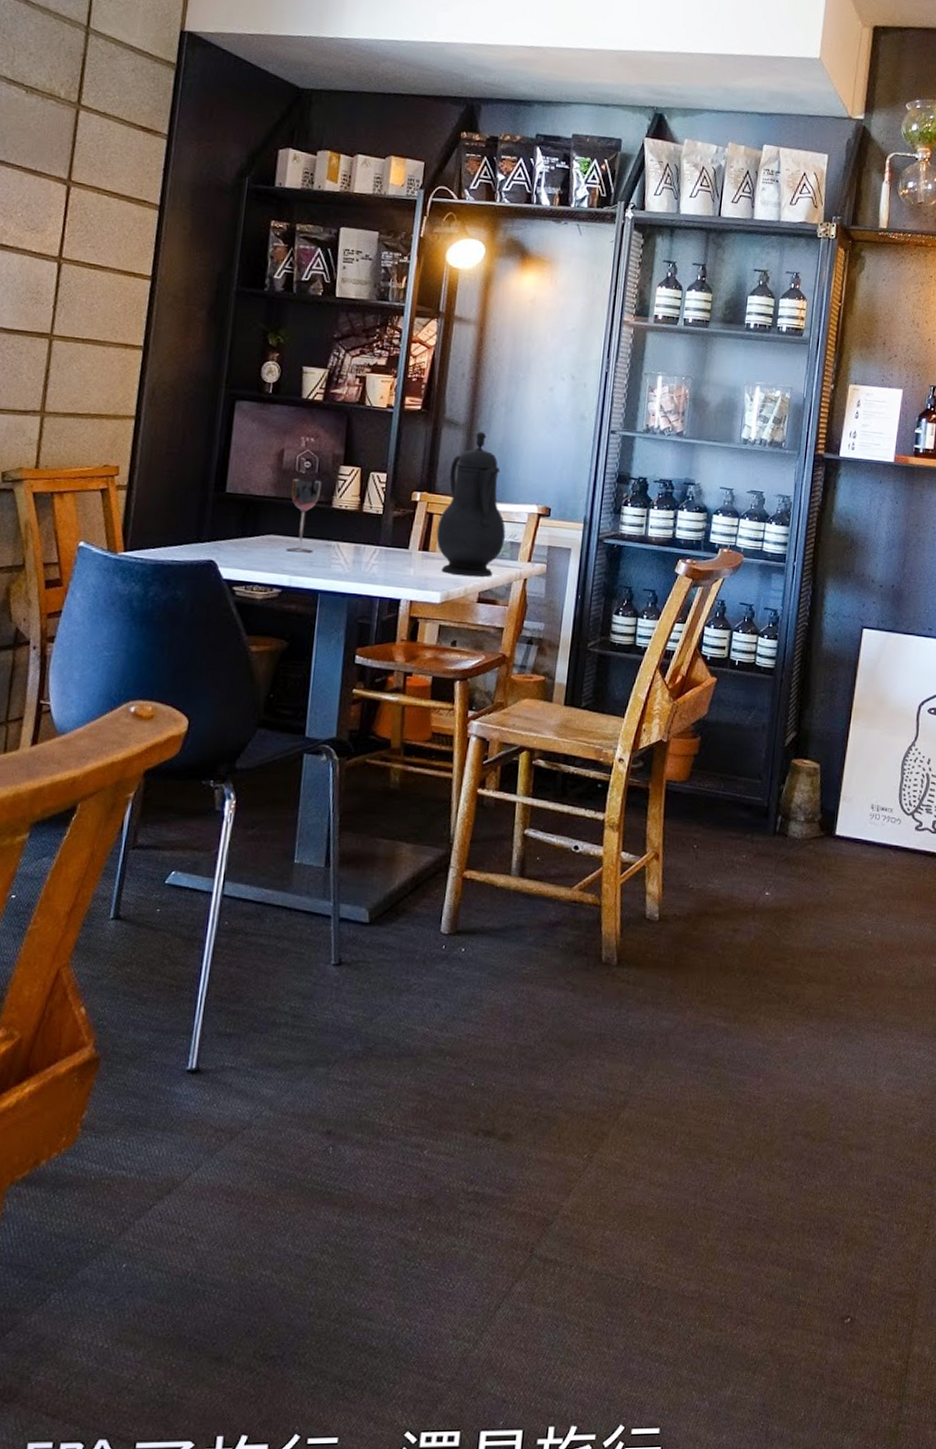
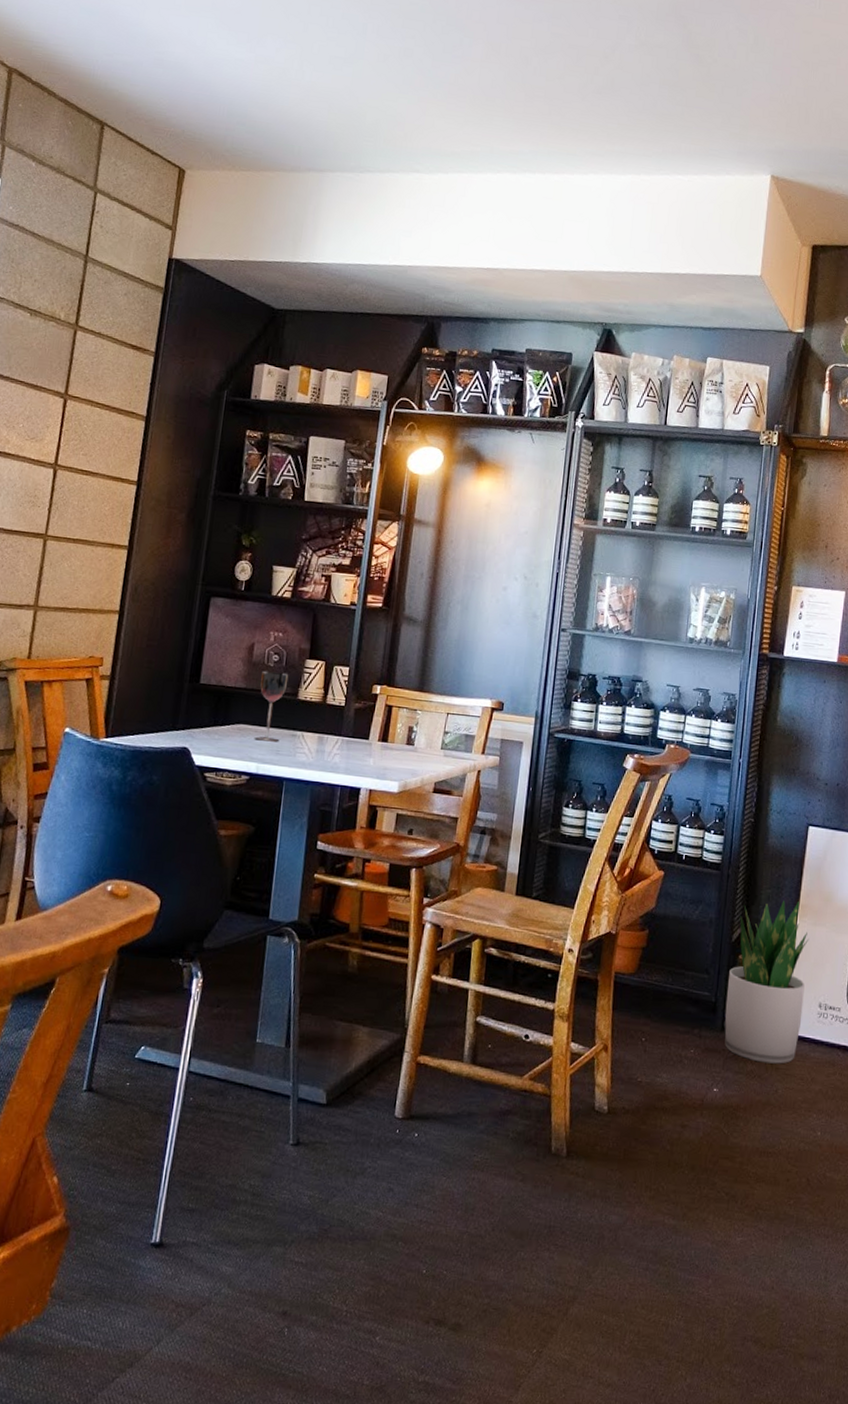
coffeepot: present [436,431,506,577] -> none [395,628,461,768]
planter: none [777,703,862,866] -> present [724,900,809,1064]

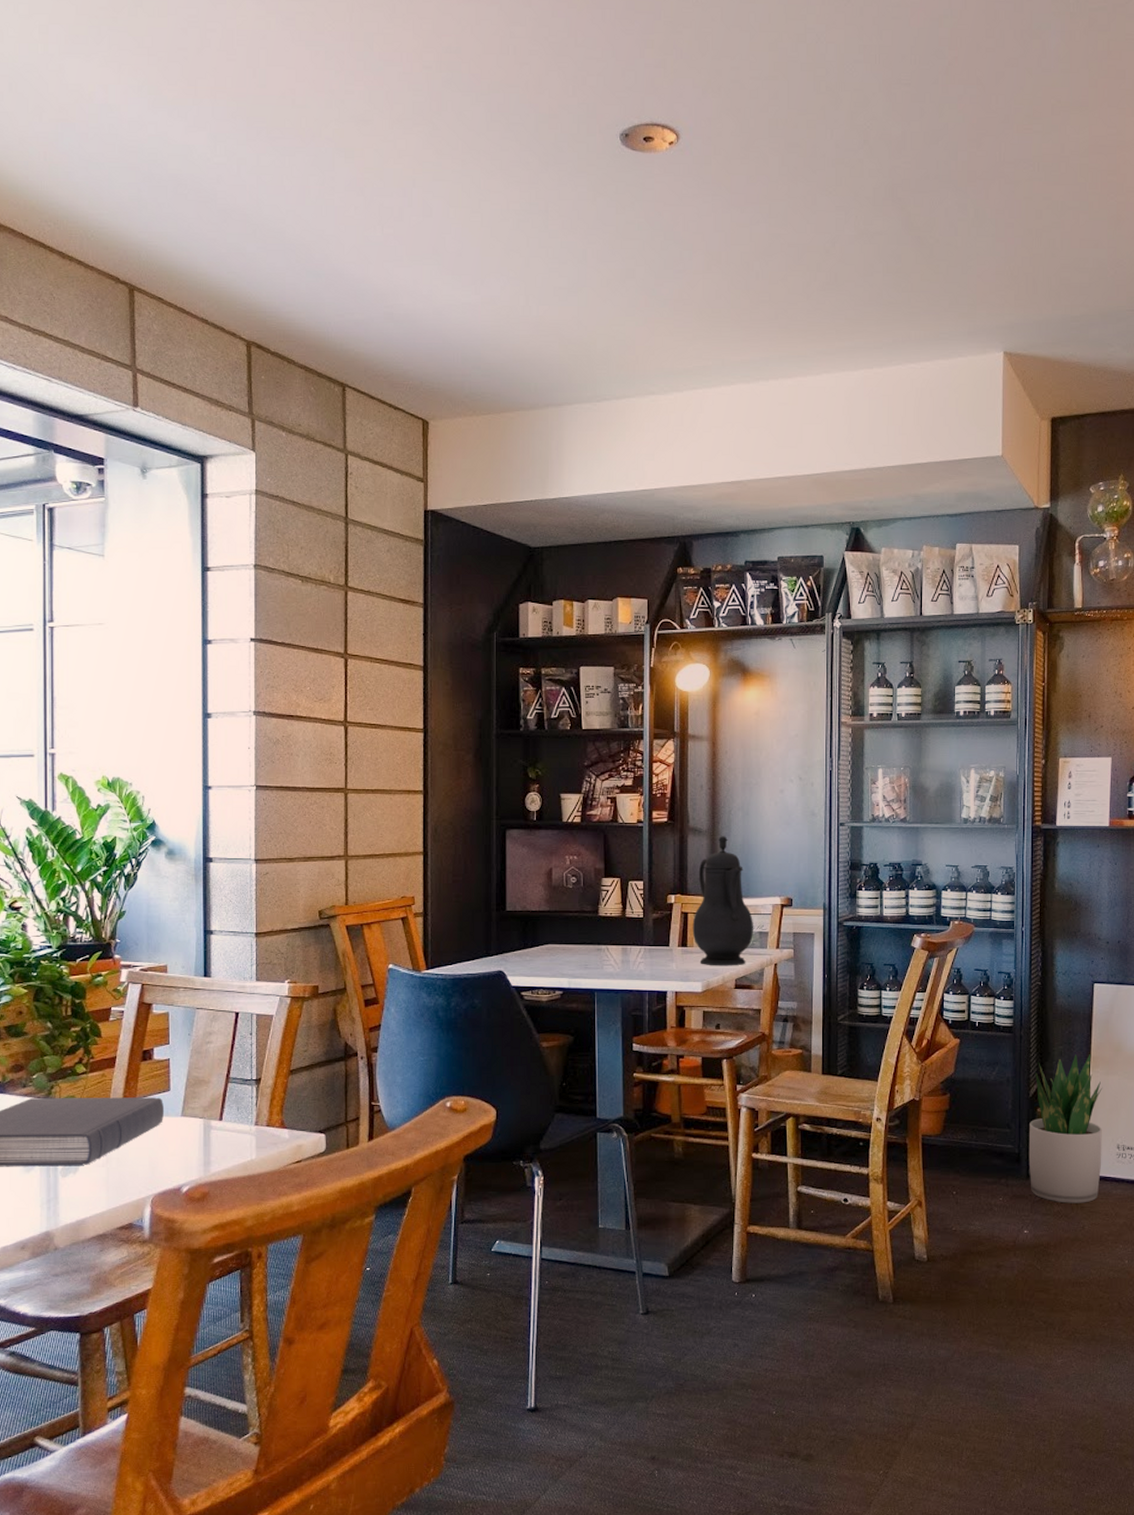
wineglass: present [254,671,289,742] -> none [561,893,588,957]
coffeepot: none [395,628,461,768] -> present [692,836,754,965]

